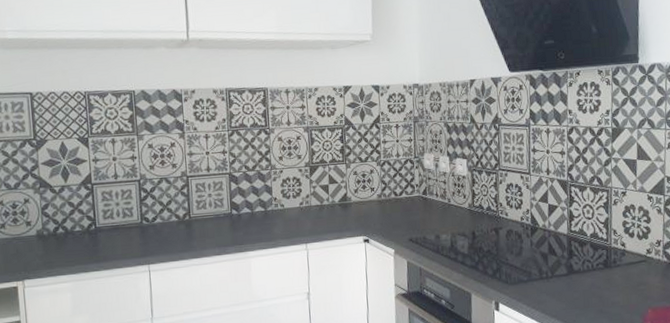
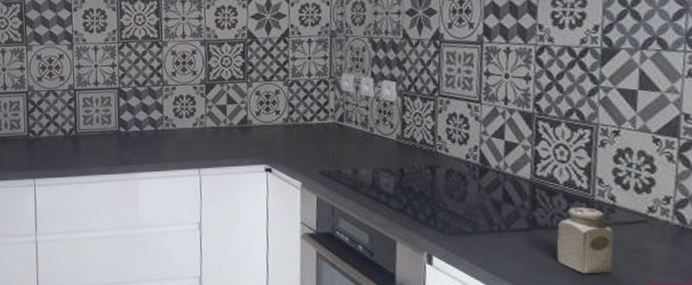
salt shaker: none [587,253,626,306] -> present [556,207,614,275]

